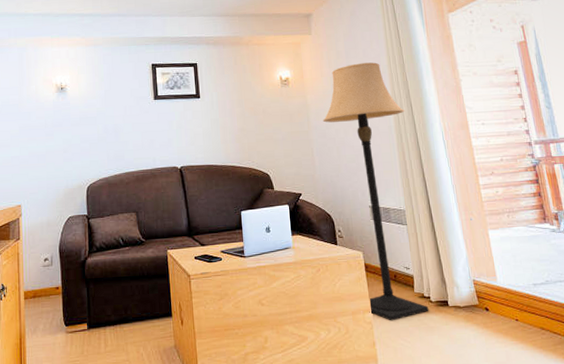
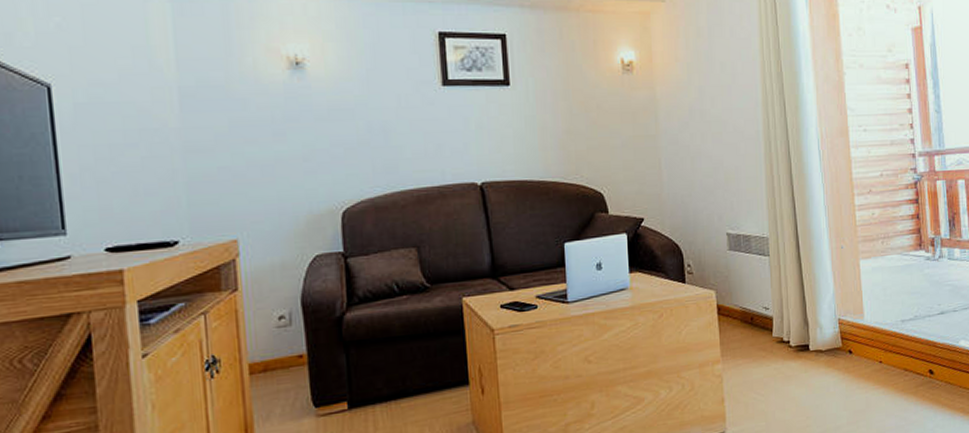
lamp: present [323,62,429,321] -> none [675,45,788,373]

